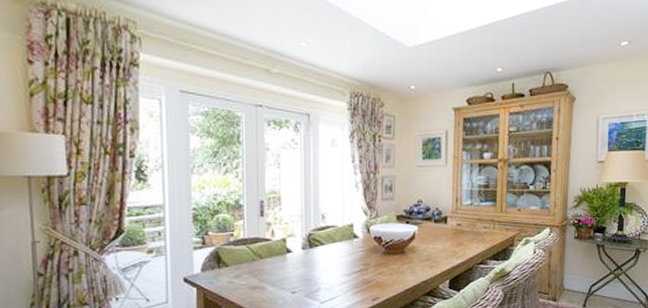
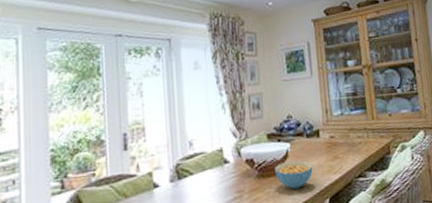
cereal bowl: none [401,242,437,268] -> present [275,160,313,189]

